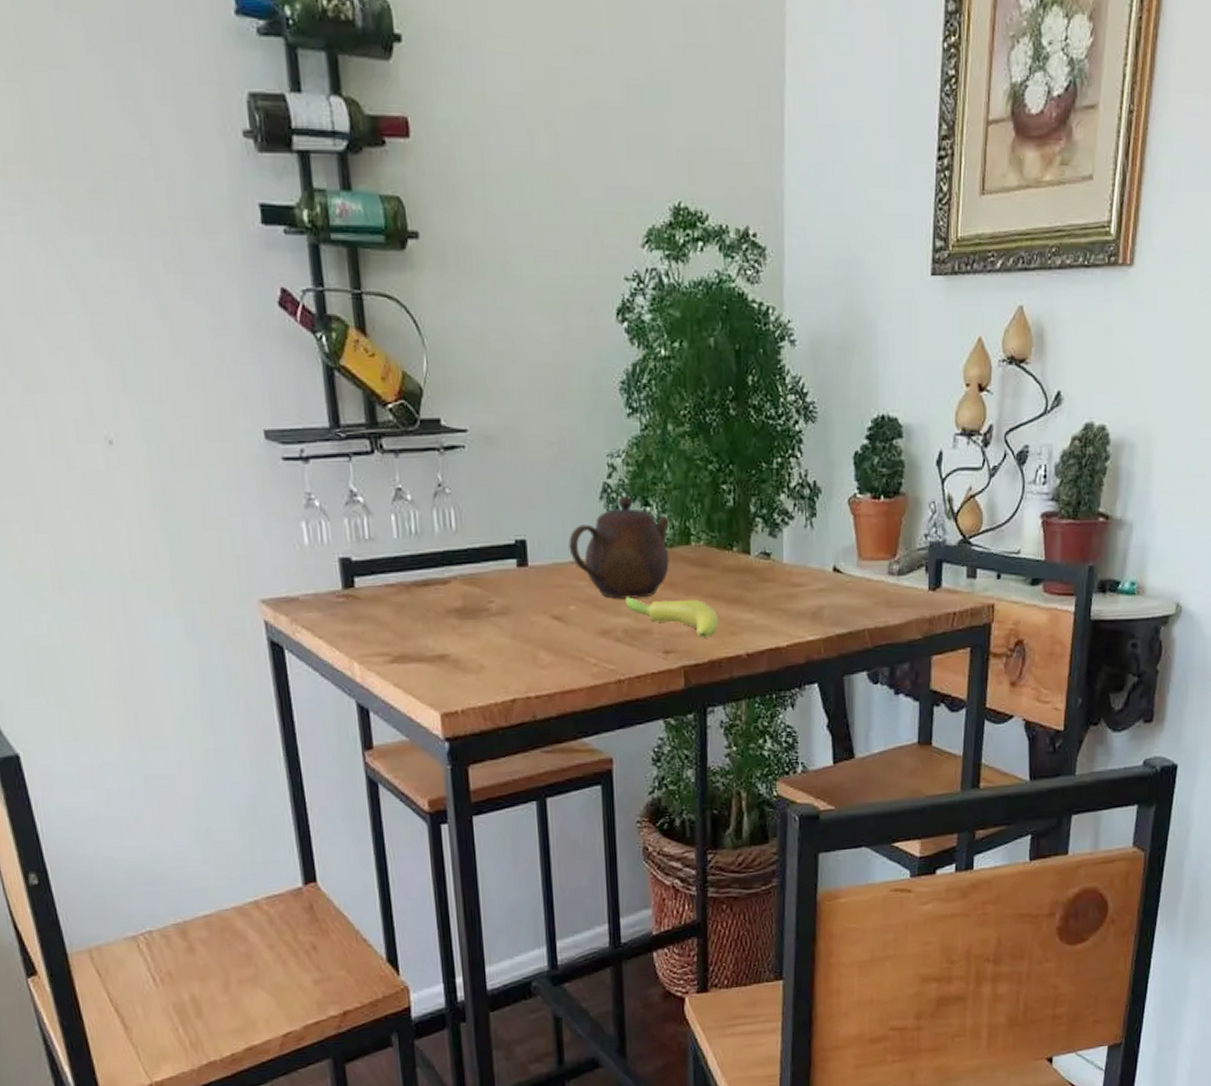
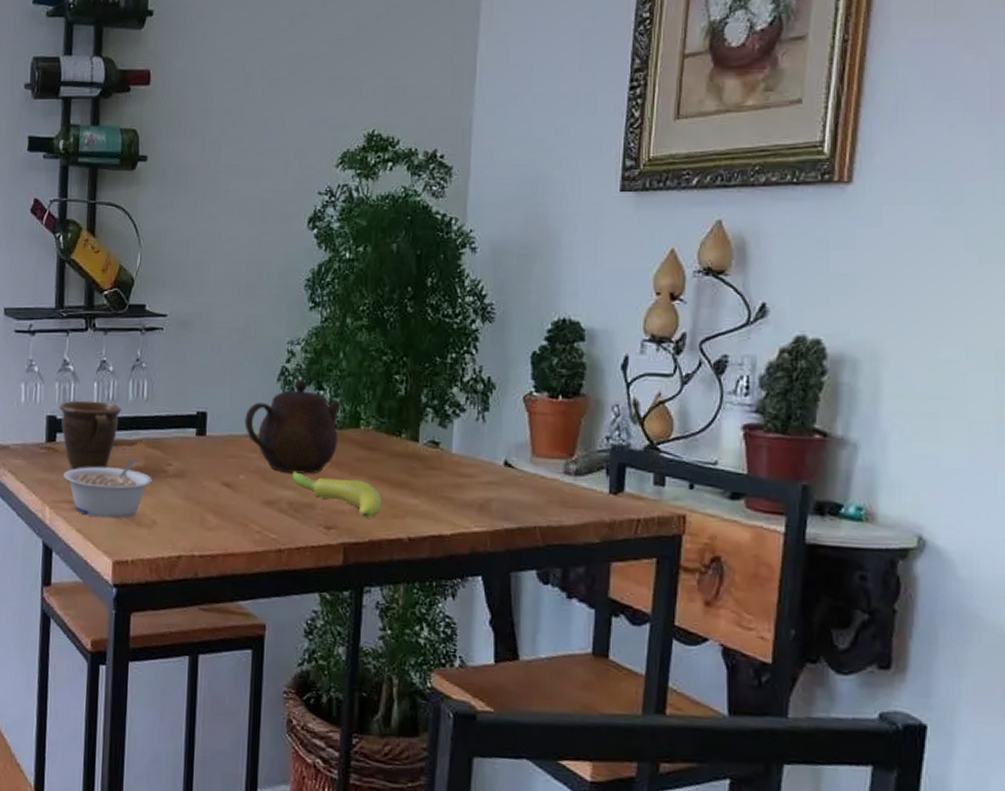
mug: none [352,536,429,617] -> present [59,400,122,469]
legume: none [369,600,474,669] -> present [63,459,152,519]

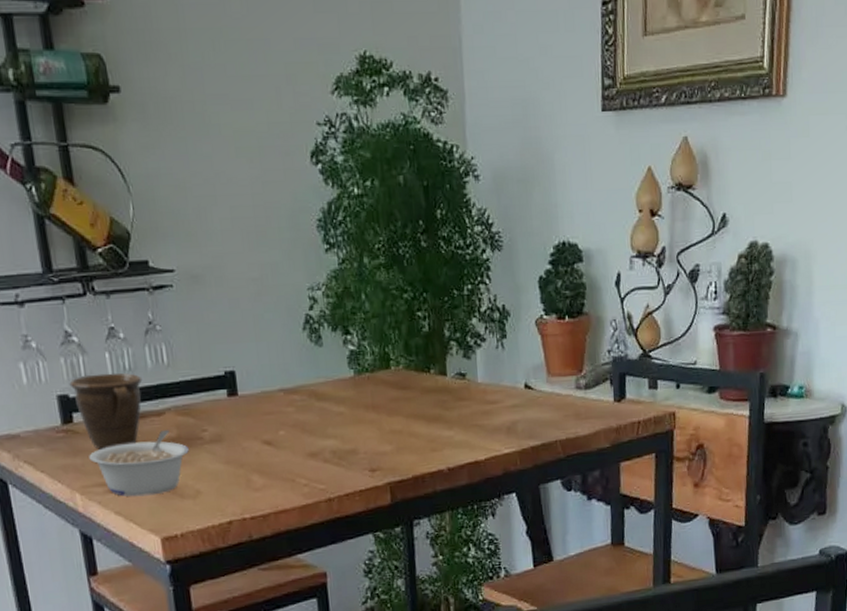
teapot: present [244,379,342,474] -> none [275,325,372,422]
banana: present [292,472,382,518] -> none [331,420,421,455]

